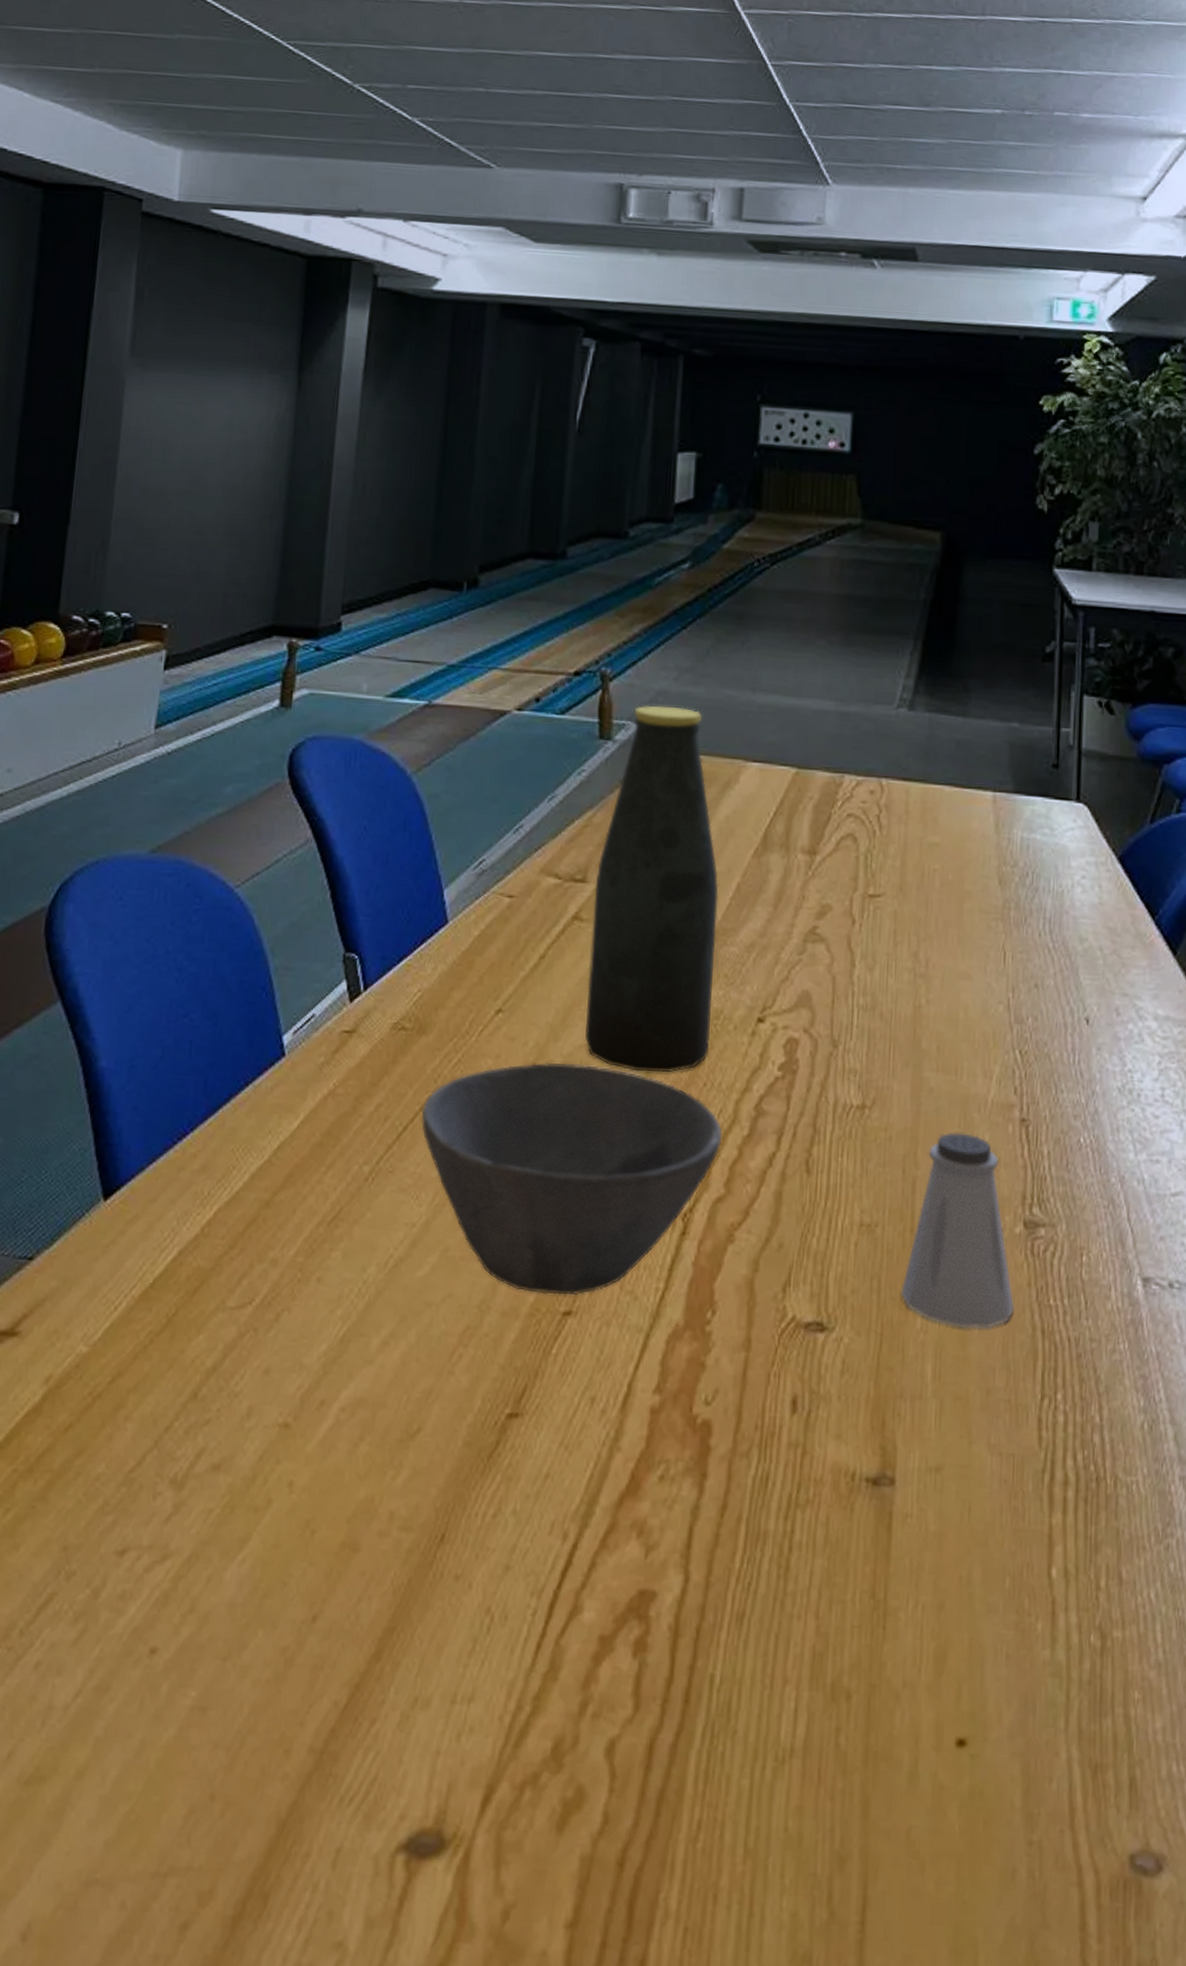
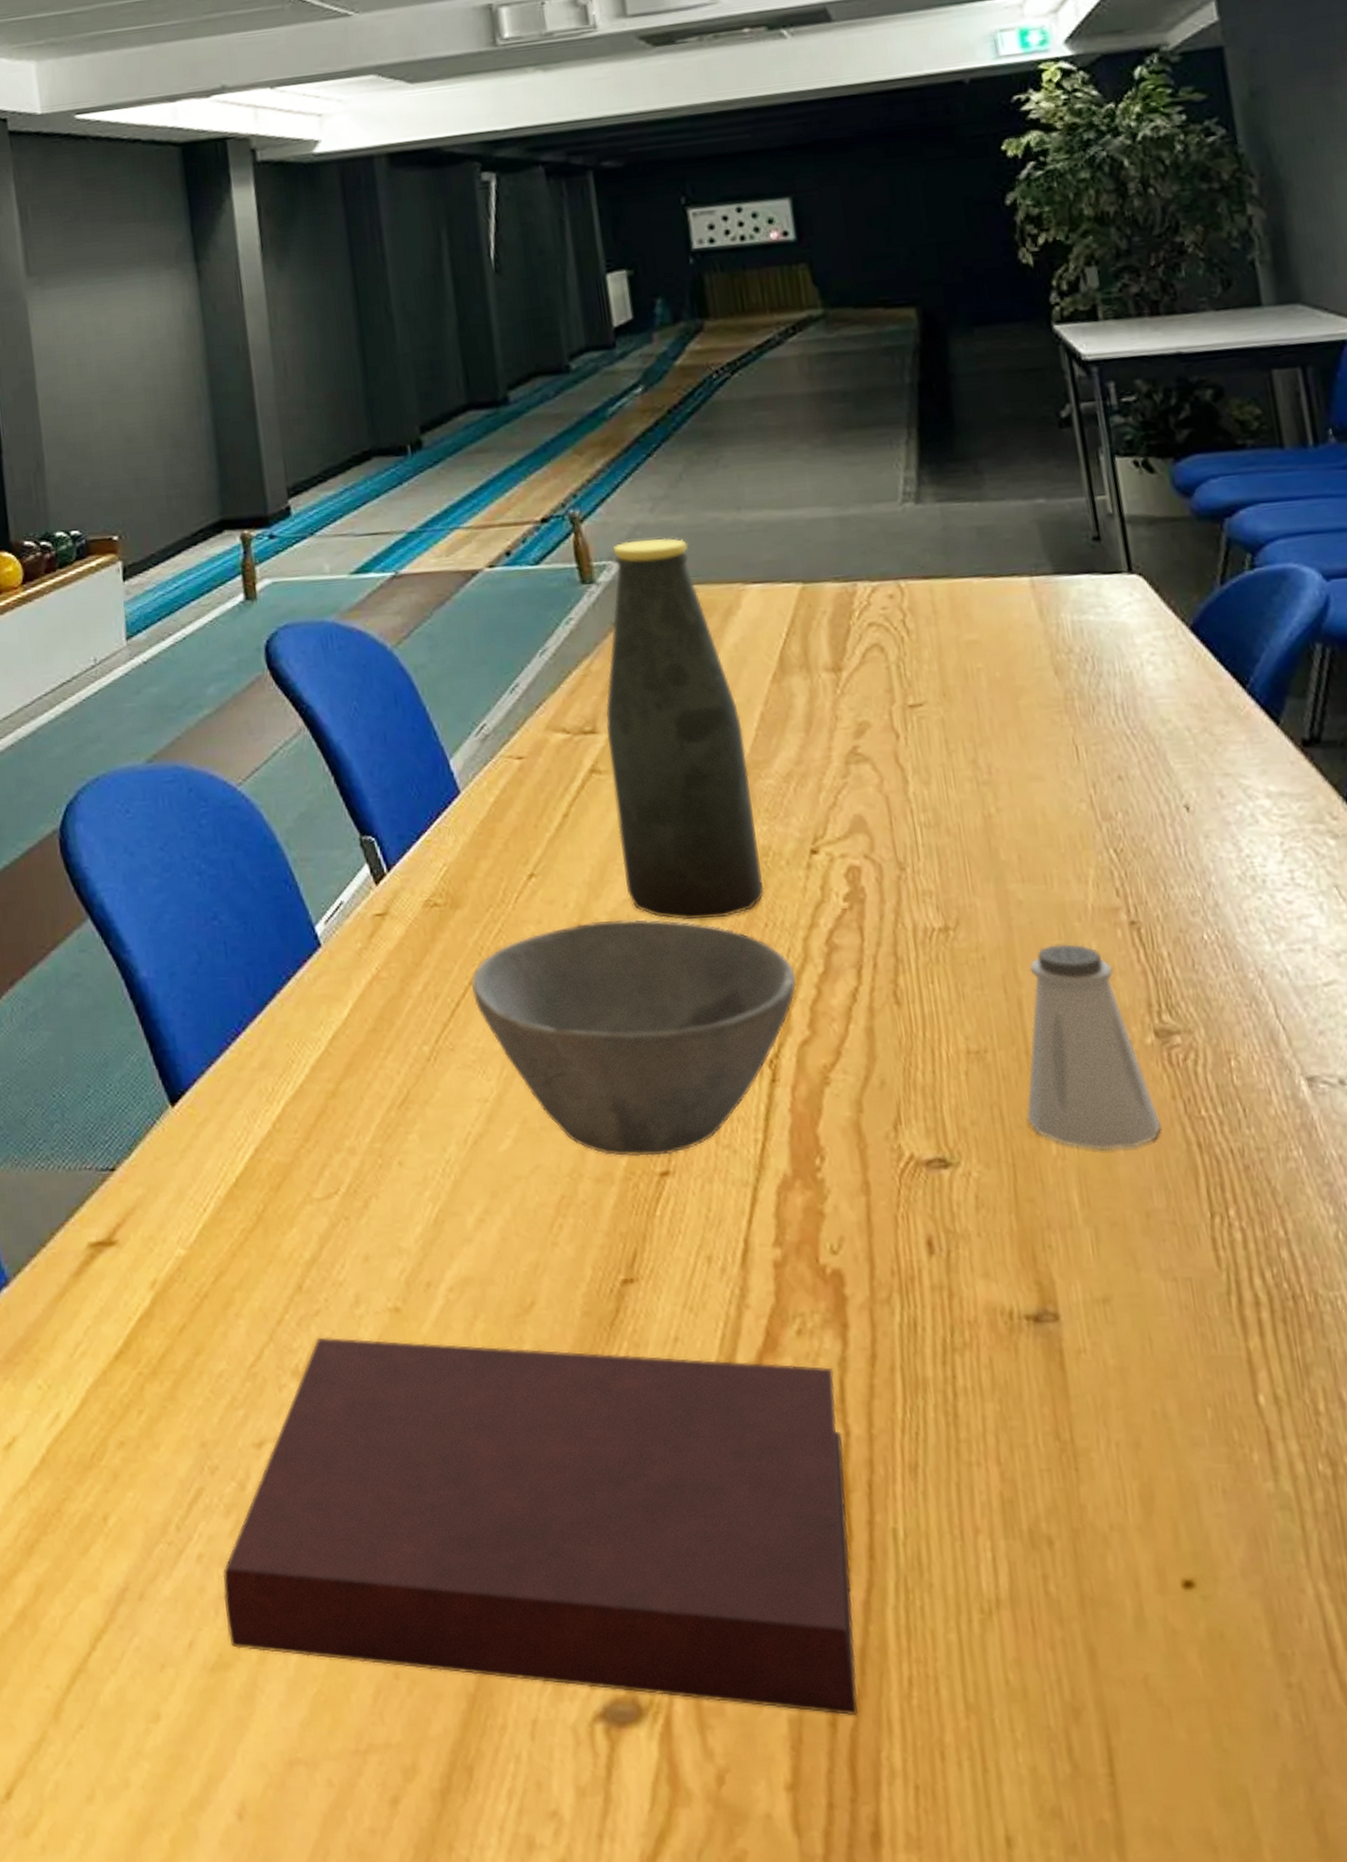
notebook: none [50,1447,685,1857] -> present [222,1337,859,1716]

